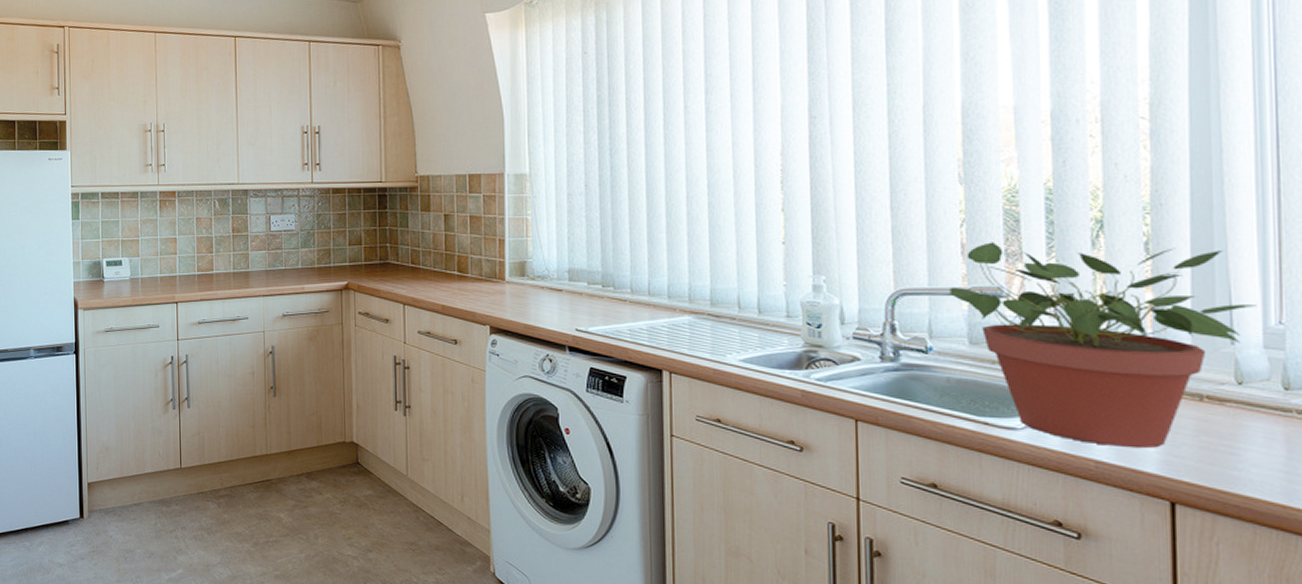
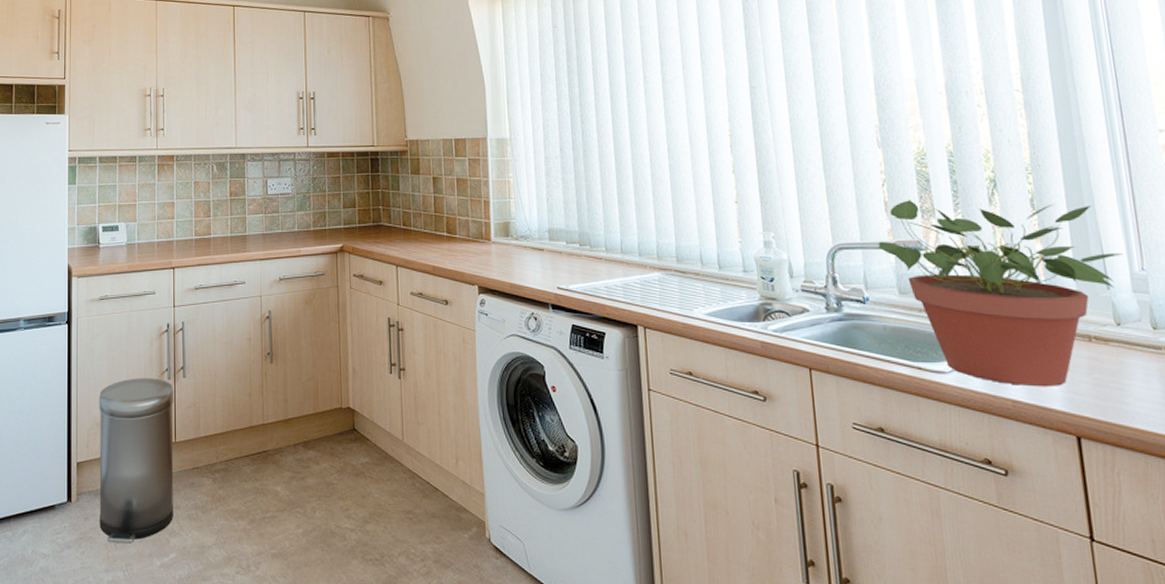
pedal bin: none [107,407,180,558] -> present [99,378,174,544]

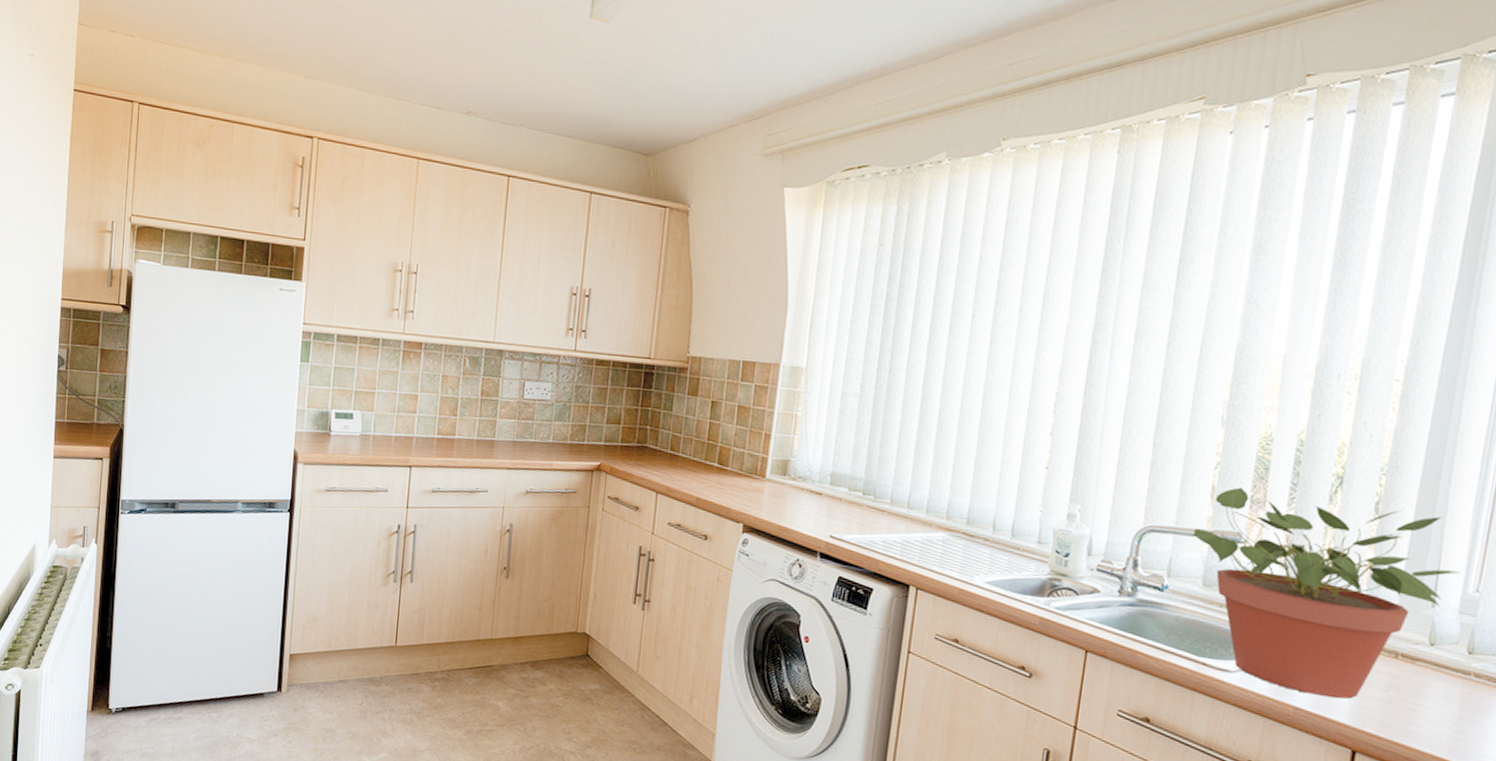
pedal bin: present [99,378,174,544] -> none [309,576,400,739]

